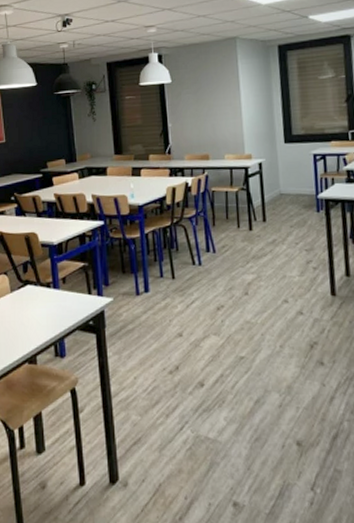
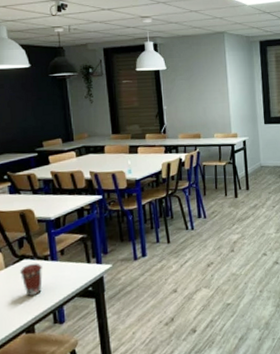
coffee cup: none [24,289,45,324] -> present [20,263,43,296]

